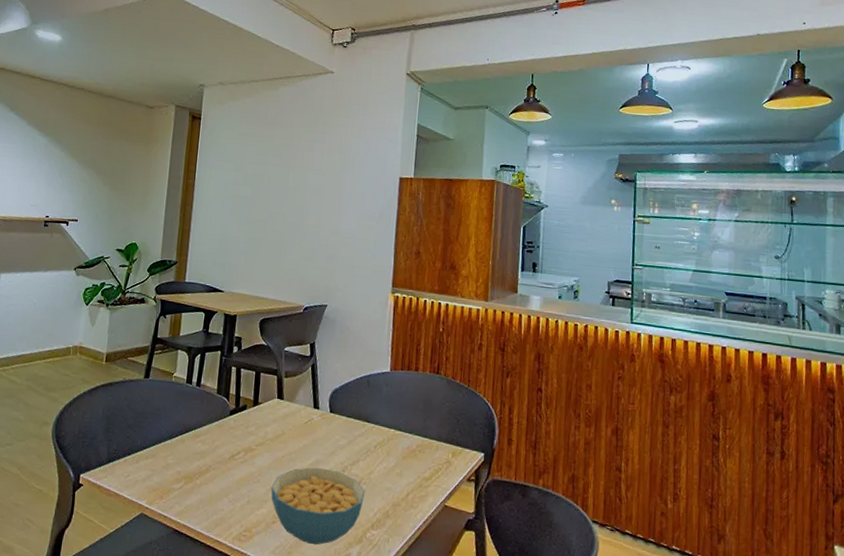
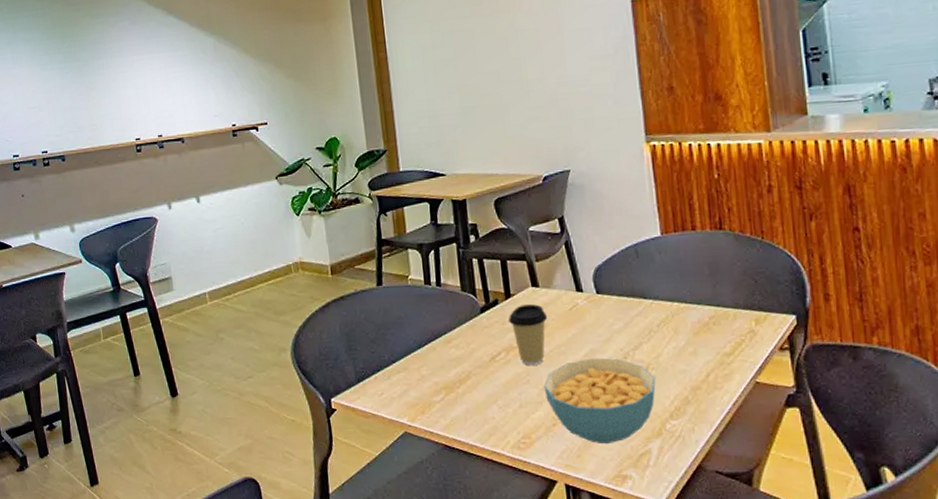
coffee cup: none [252,413,286,467] -> present [508,304,548,365]

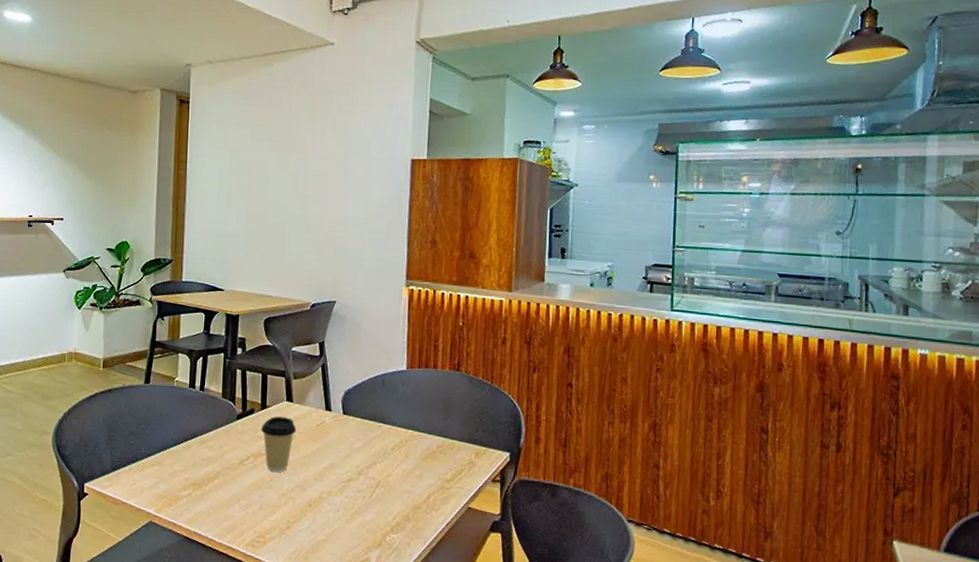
cereal bowl: present [543,357,656,445] -> none [283,471,383,550]

